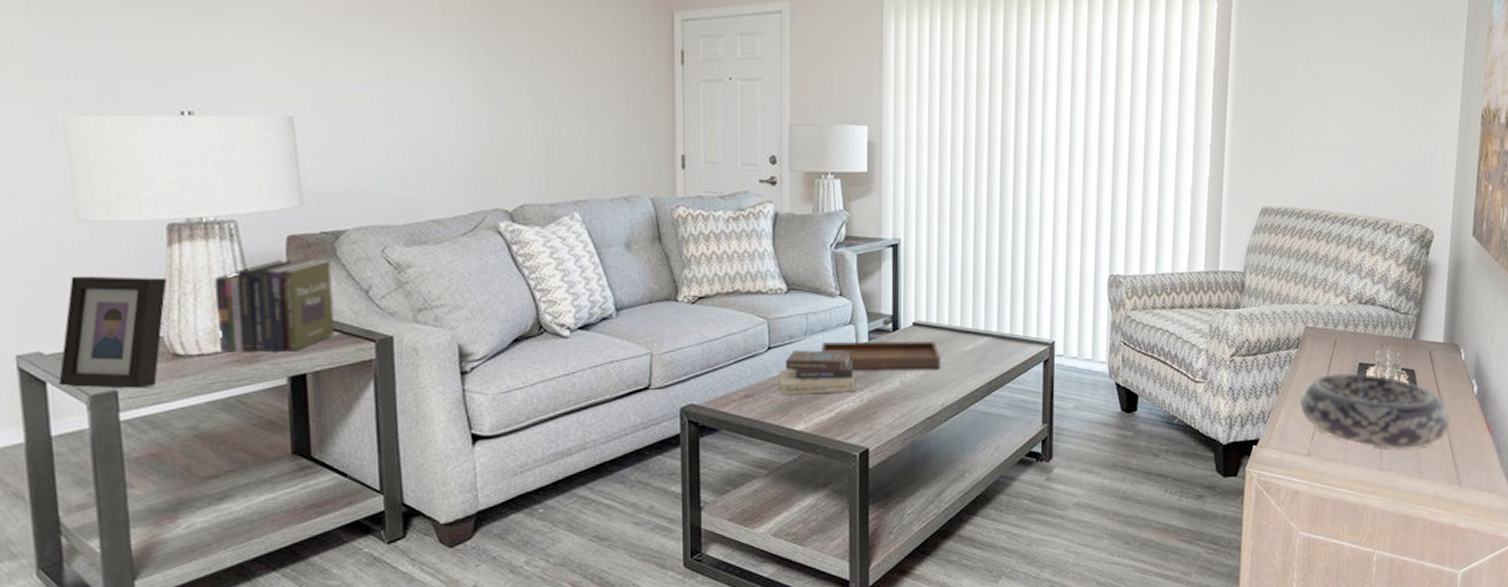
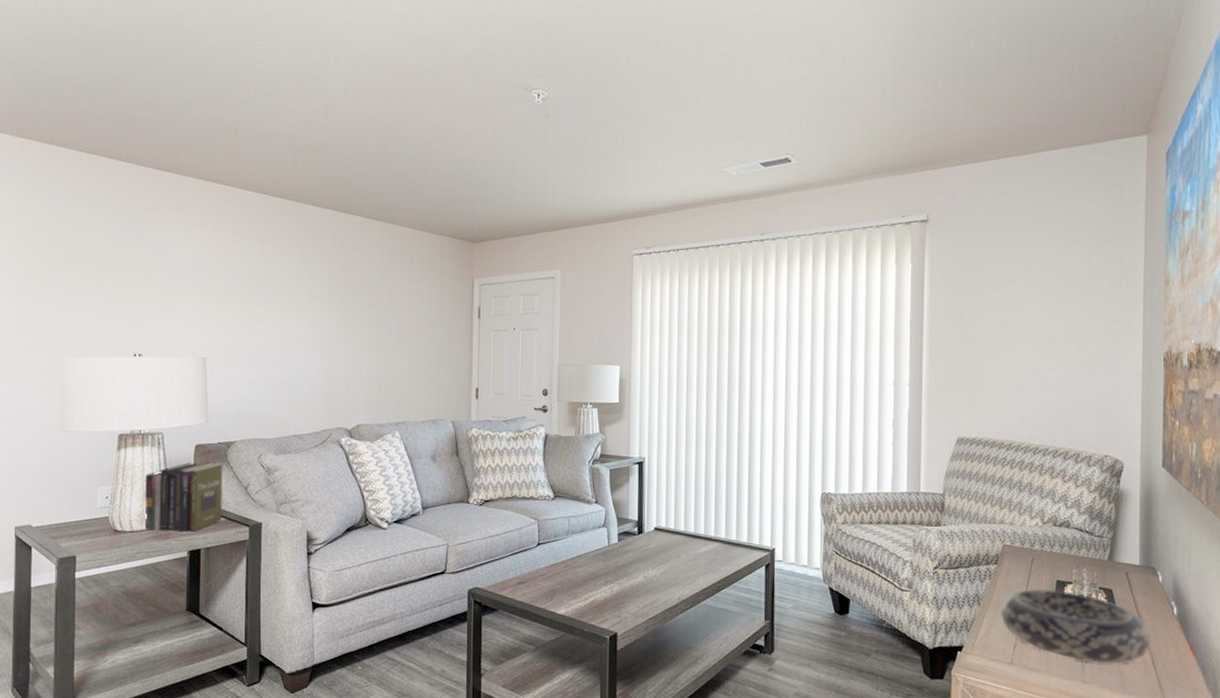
picture frame: present [59,276,167,389] -> none [40,470,115,555]
books: present [778,350,855,395] -> none [545,547,607,585]
tray: present [821,319,941,370] -> none [580,524,677,567]

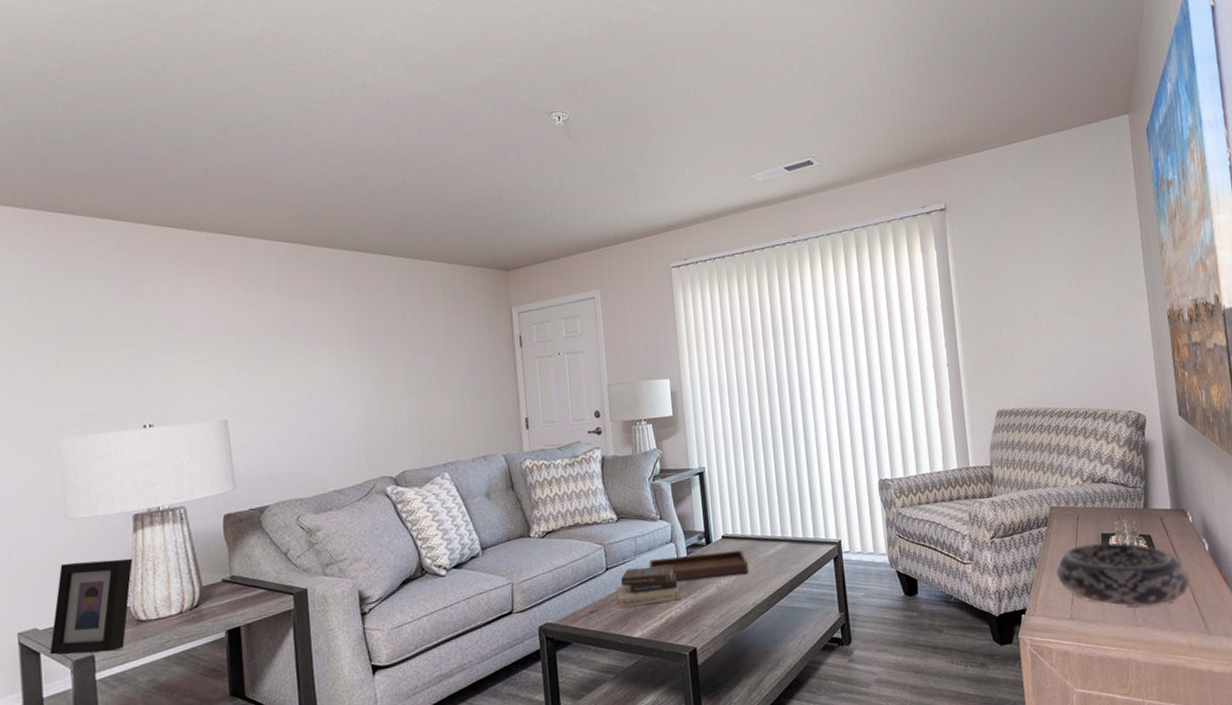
picture frame: none [40,470,115,555] -> present [50,558,133,655]
books: present [144,463,223,532] -> none [169,531,261,615]
books: none [545,547,607,585] -> present [616,565,680,608]
tray: none [580,524,677,567] -> present [649,535,749,581]

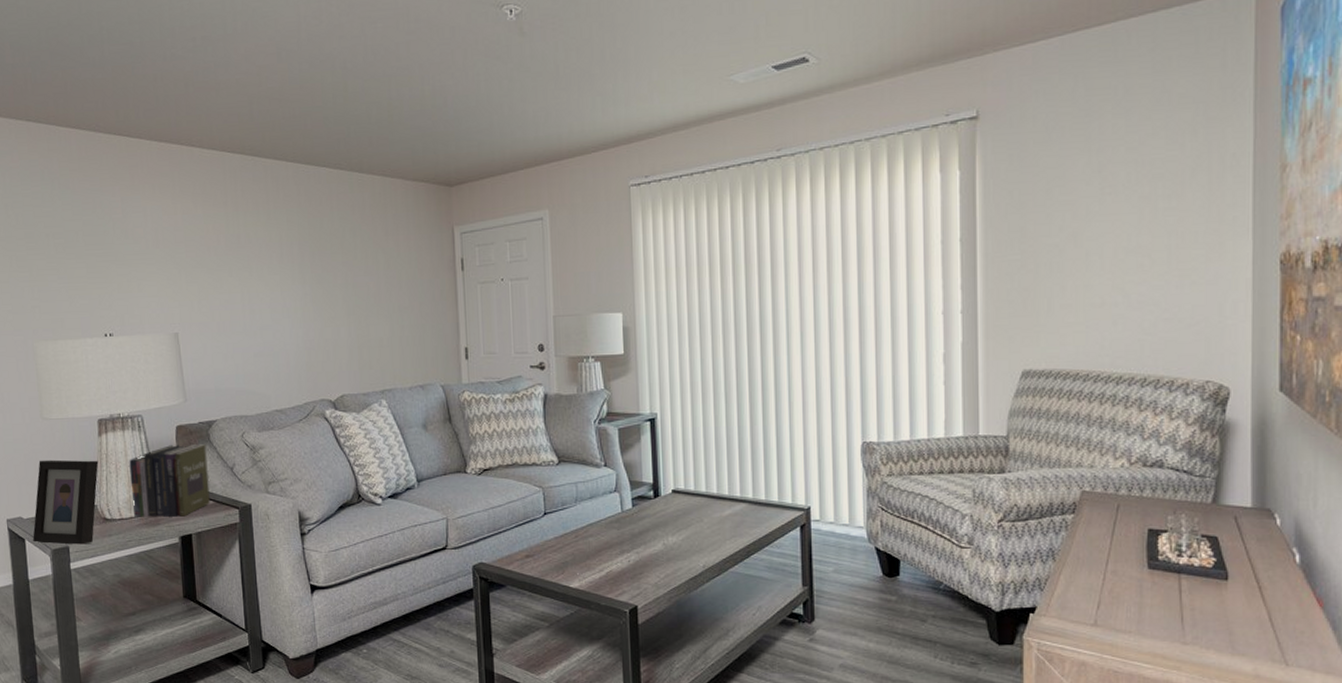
books: none [169,531,261,615] -> present [129,444,210,517]
books: present [616,565,680,608] -> none [553,515,623,556]
tray: present [649,535,749,581] -> none [590,487,700,533]
decorative bowl: present [1056,542,1190,607] -> none [1081,539,1268,623]

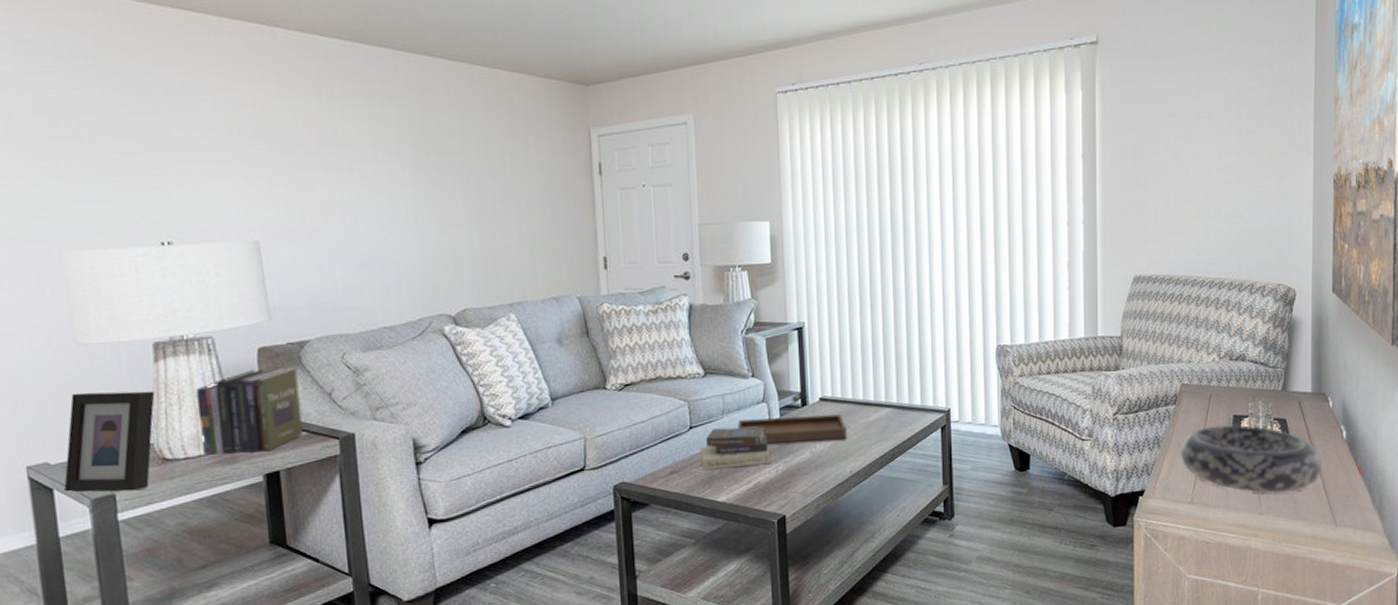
books: none [553,515,623,556] -> present [700,427,771,470]
tray: none [590,487,700,533] -> present [737,396,847,444]
decorative bowl: none [1081,539,1268,623] -> present [1181,424,1323,494]

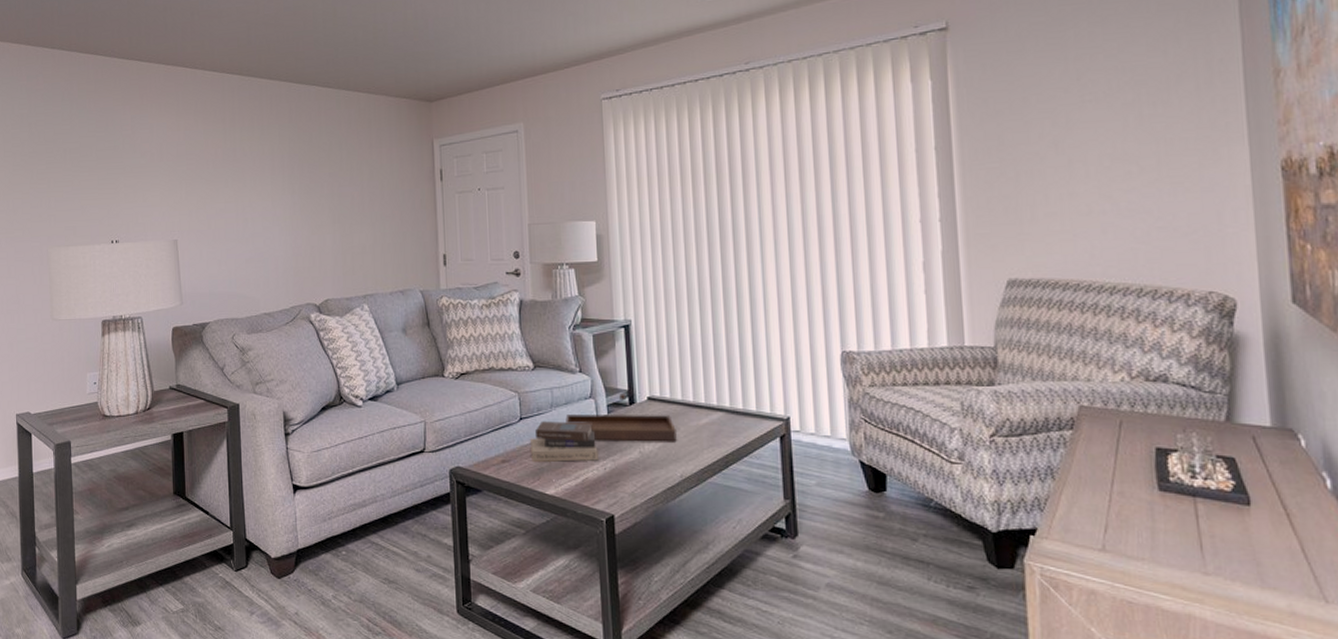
picture frame: present [64,390,155,492] -> none [38,358,101,440]
books: present [196,368,303,455] -> none [128,345,201,415]
decorative bowl: present [1181,424,1323,494] -> none [1083,458,1298,552]

